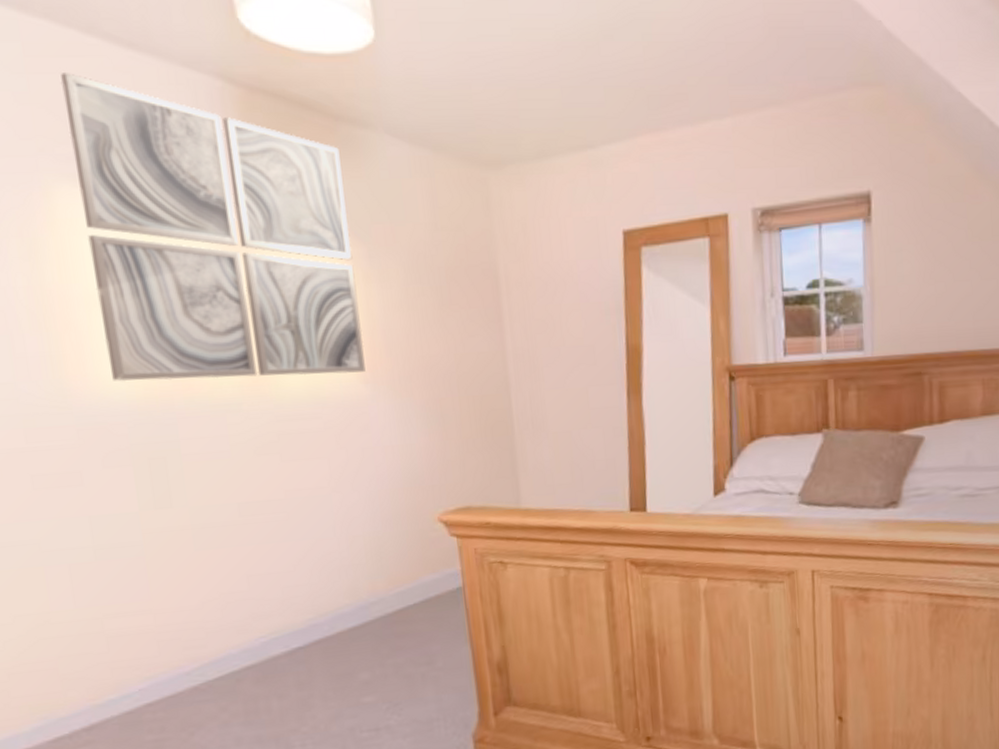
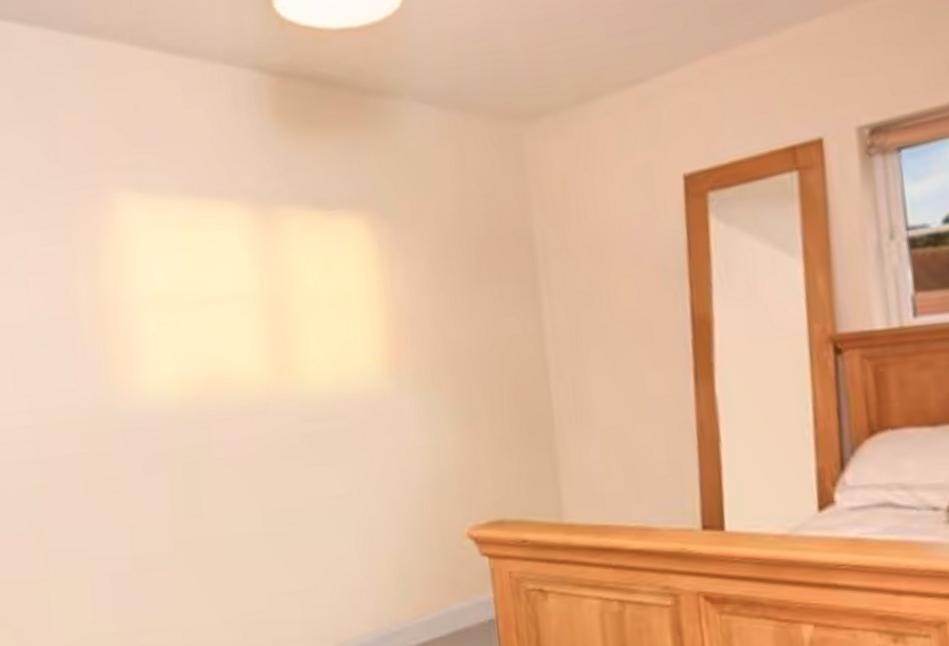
wall art: present [60,73,366,382] -> none [124,87,390,385]

